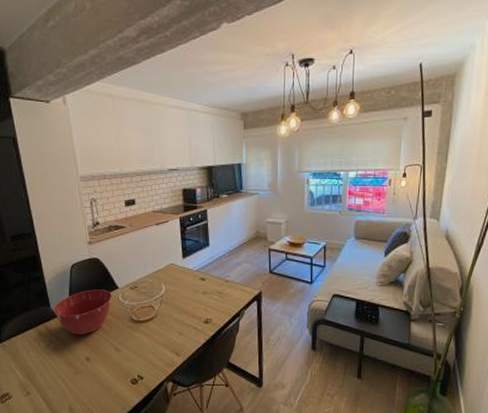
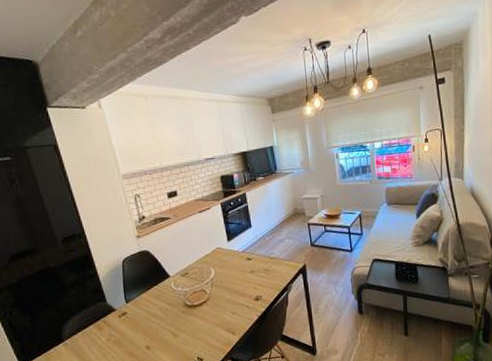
mixing bowl: present [53,289,112,335] -> none [110,279,165,326]

